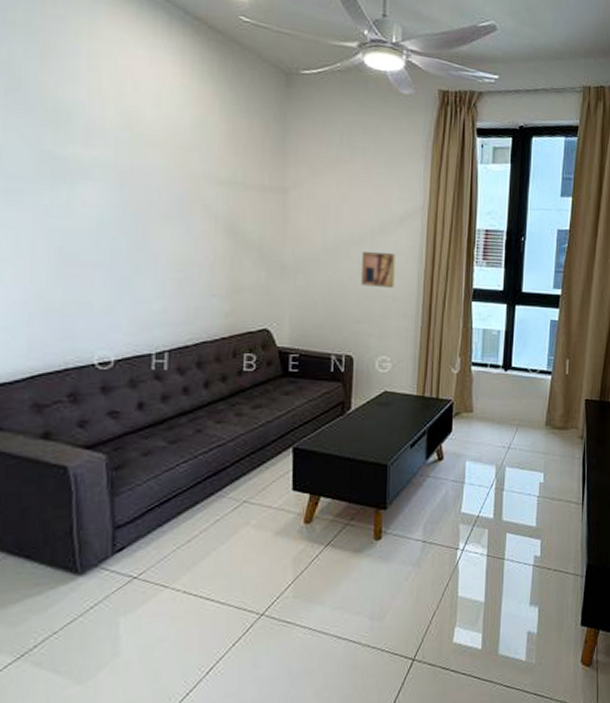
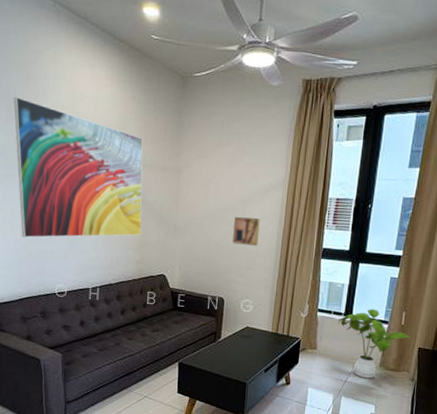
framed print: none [19,76,233,284] -> present [14,96,143,238]
house plant: none [496,357,577,442] -> present [338,308,412,379]

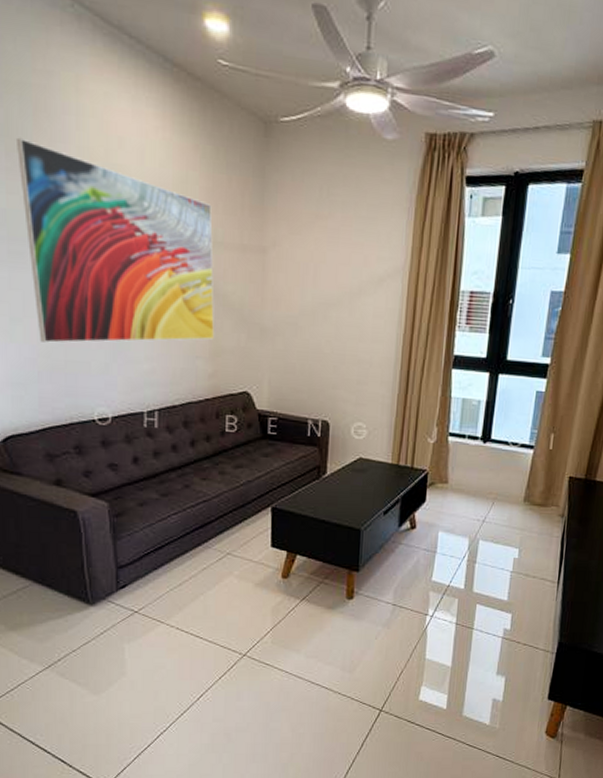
wall art: present [232,217,260,246] -> none [338,315,374,353]
house plant: present [338,308,412,379] -> none [474,430,561,517]

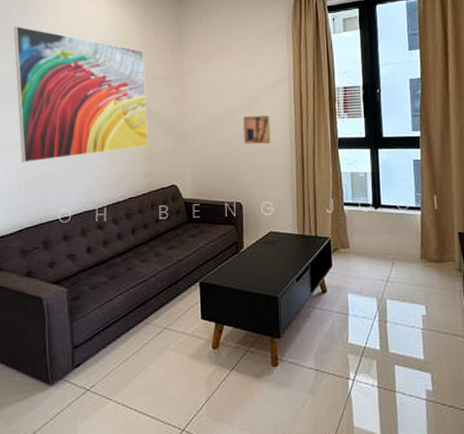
wall art: none [338,315,374,353] -> present [243,116,272,144]

